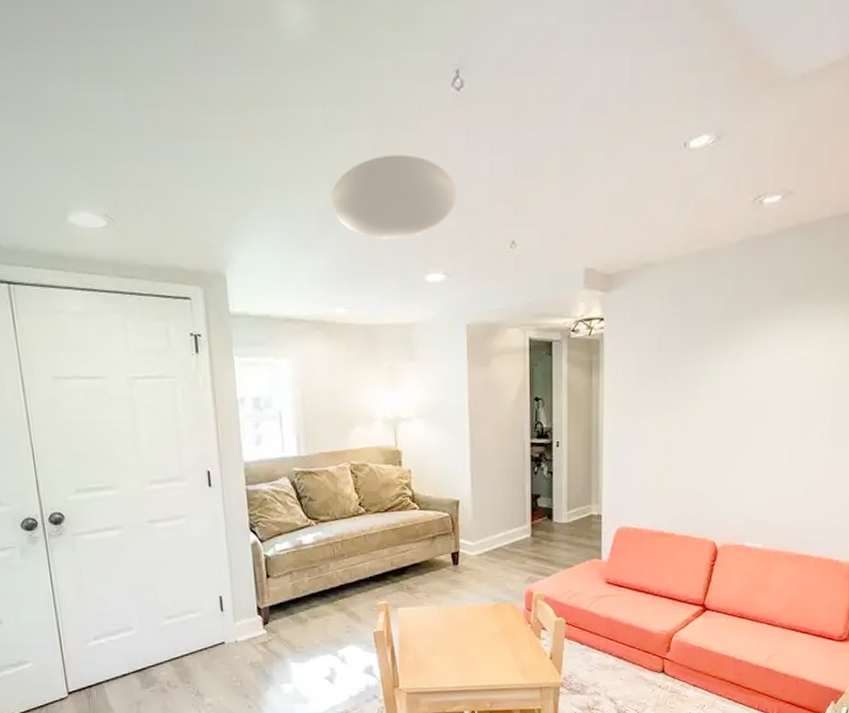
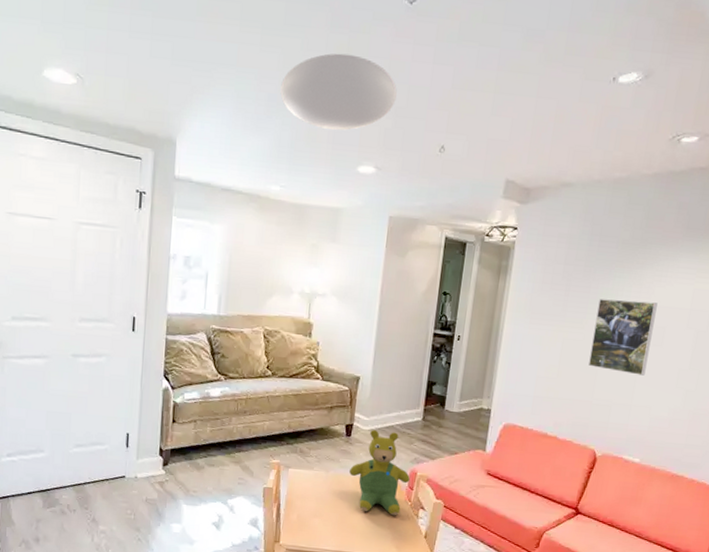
teddy bear: none [462,553,526,642] -> present [349,429,410,516]
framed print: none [697,378,760,457] -> present [588,299,658,376]

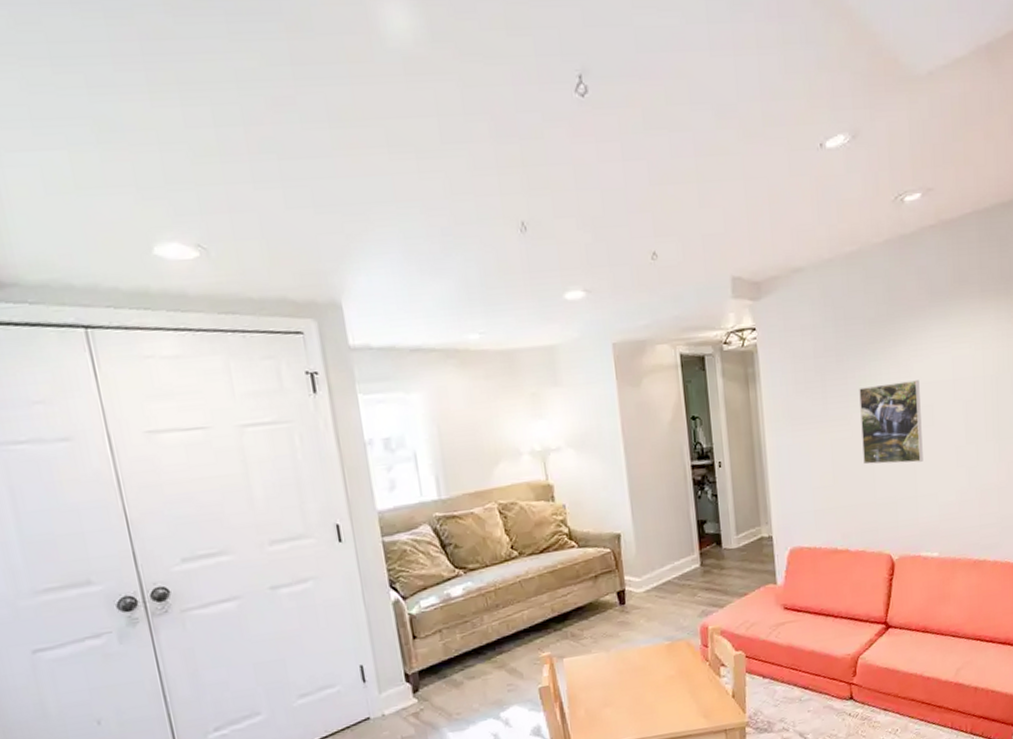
ceiling light: present [280,53,397,131] -> none [453,165,590,257]
teddy bear: present [349,429,410,516] -> none [633,587,702,687]

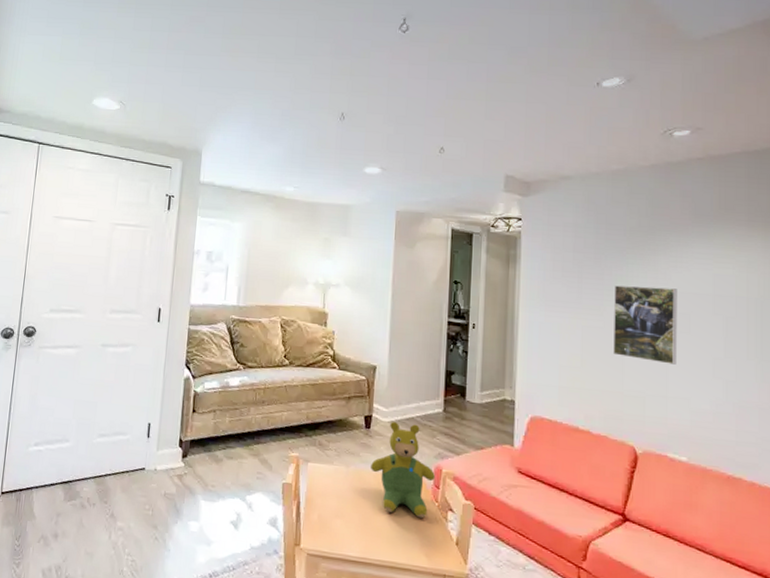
teddy bear: none [633,587,702,687] -> present [371,421,435,519]

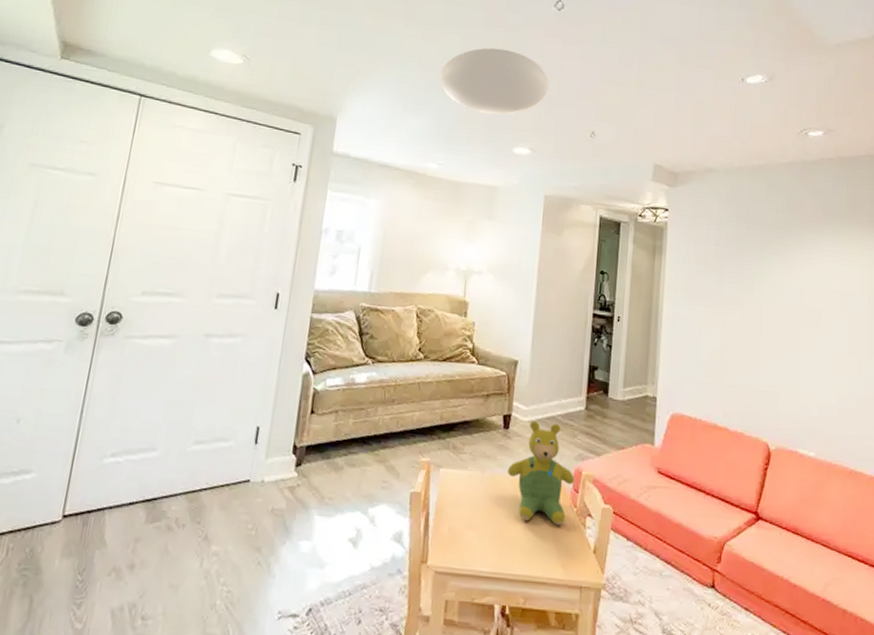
ceiling light: none [292,75,396,138] -> present [440,48,549,115]
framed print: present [613,285,677,365] -> none [751,280,809,360]

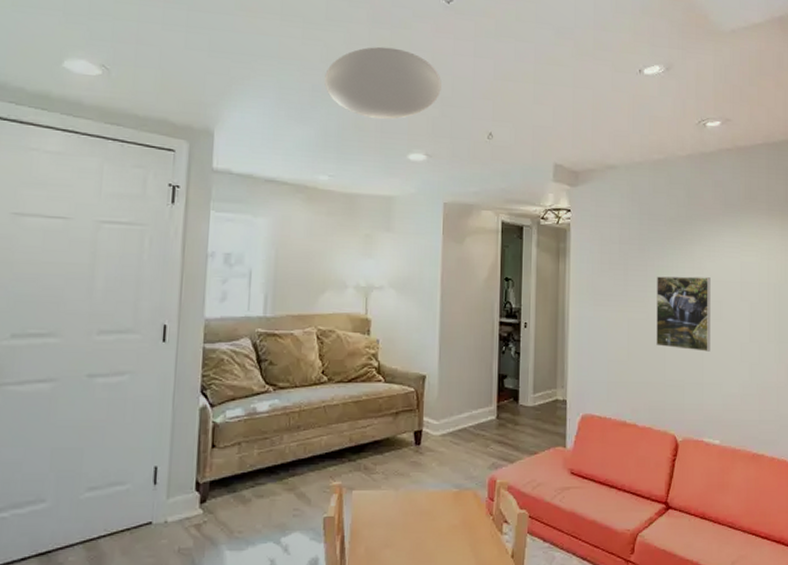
teddy bear: present [508,420,574,526] -> none [422,434,489,535]
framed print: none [751,280,809,360] -> present [656,276,711,352]

